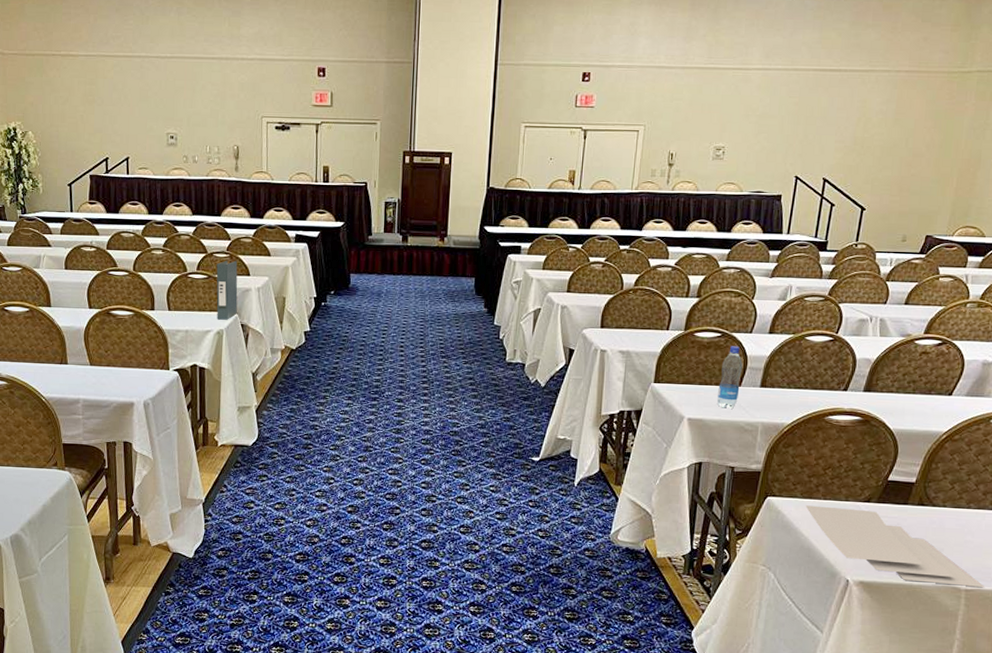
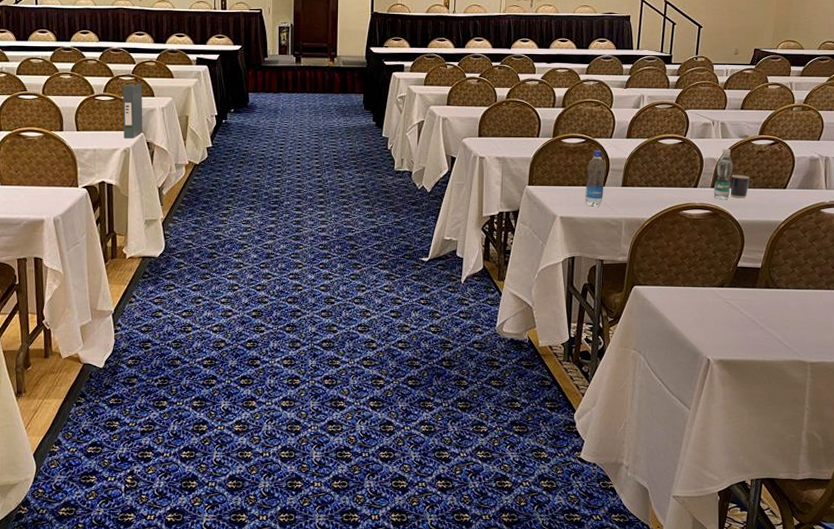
papers: present [805,505,984,588] -> none [668,292,826,361]
bottle: none [865,347,891,405] -> present [713,148,733,199]
mug: none [885,377,910,405] -> present [730,174,750,198]

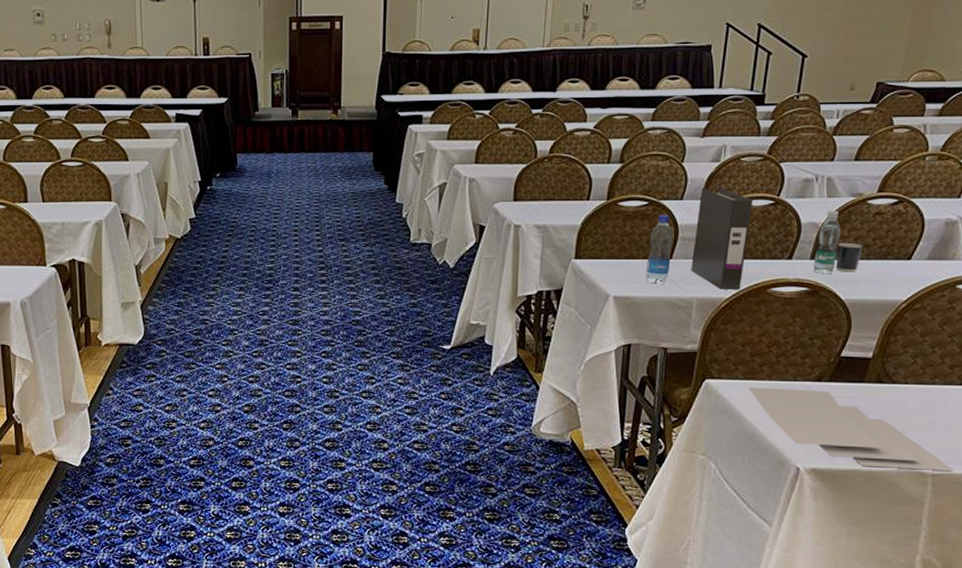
binder: present [122,83,143,139] -> none [92,145,116,210]
binder: none [620,129,665,212] -> present [690,187,752,290]
papers: none [668,292,826,361] -> present [748,387,953,472]

